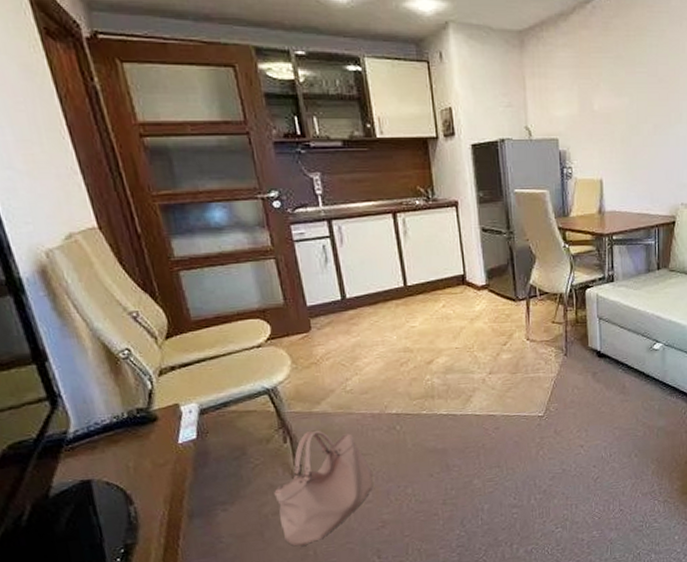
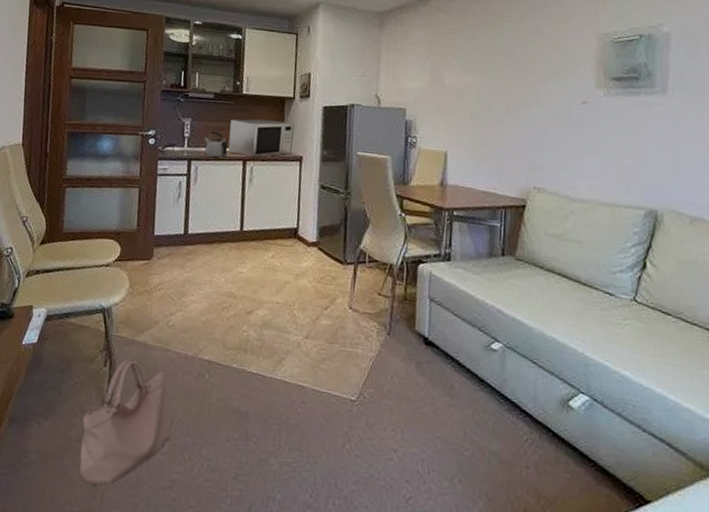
kettle: none [341,184,373,214] -> present [203,131,228,158]
microwave: none [369,163,445,209] -> present [227,118,294,158]

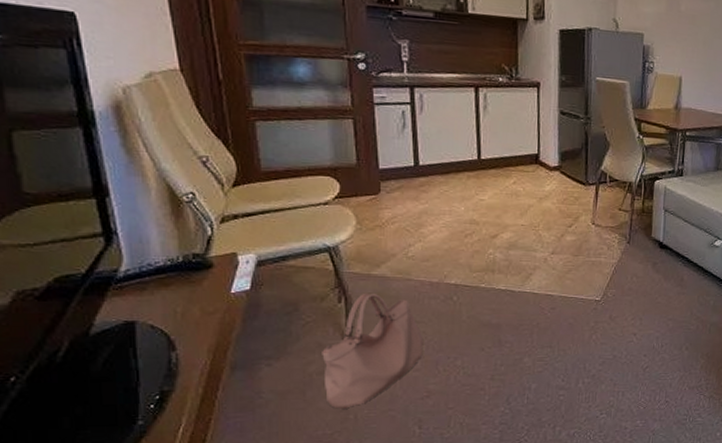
kettle: present [203,131,228,158] -> none [427,54,456,84]
microwave: present [227,118,294,158] -> none [456,41,529,84]

